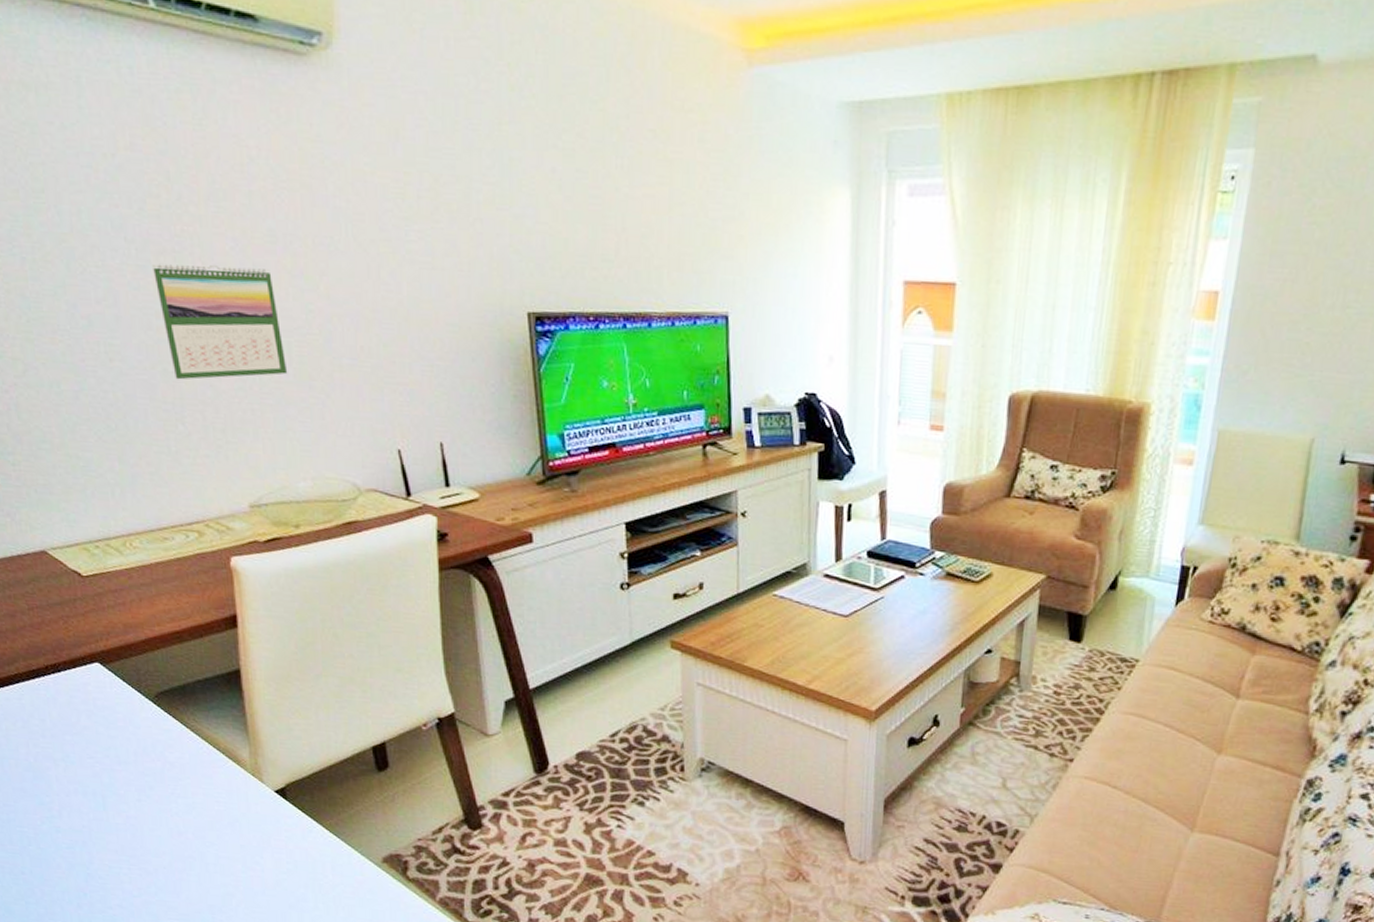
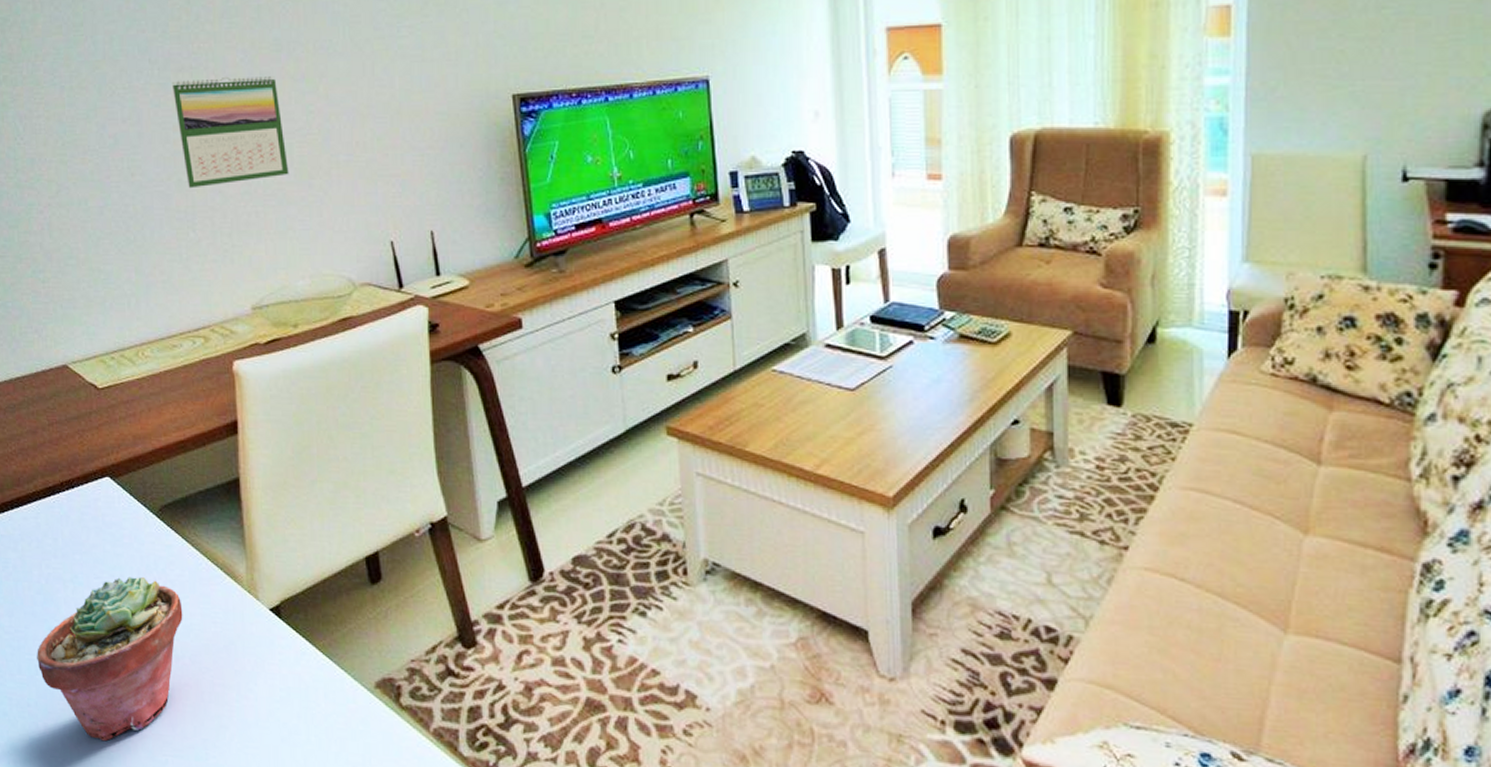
potted succulent: none [28,757,185,907] -> present [37,576,183,742]

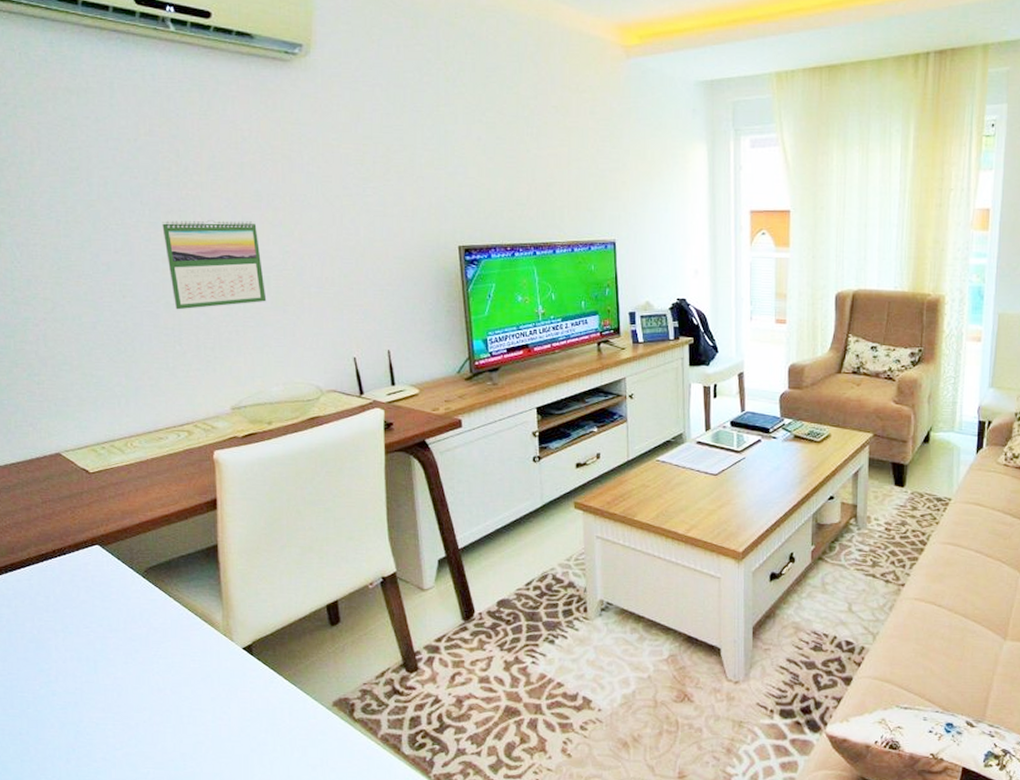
potted succulent: present [37,576,183,742] -> none [28,626,165,760]

